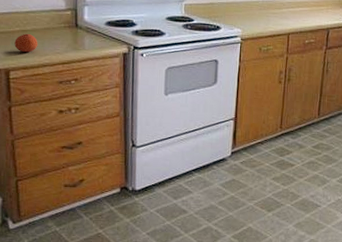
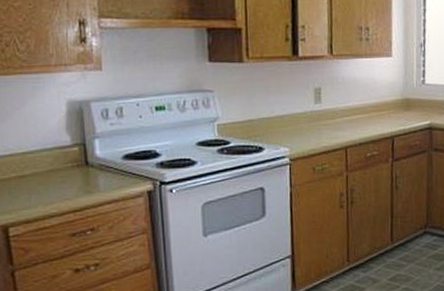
fruit: present [14,33,38,53] -> none [11,179,41,203]

